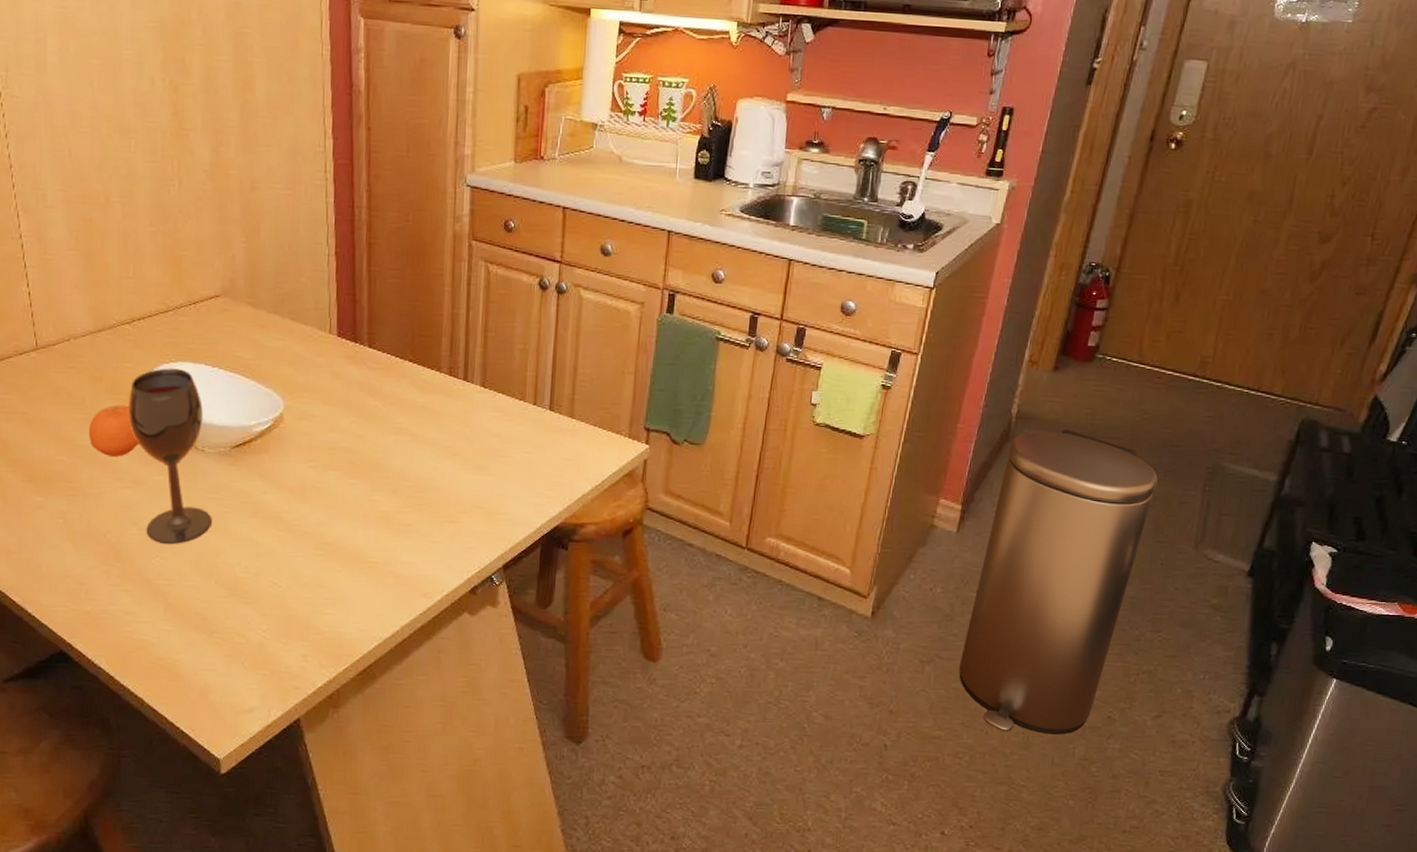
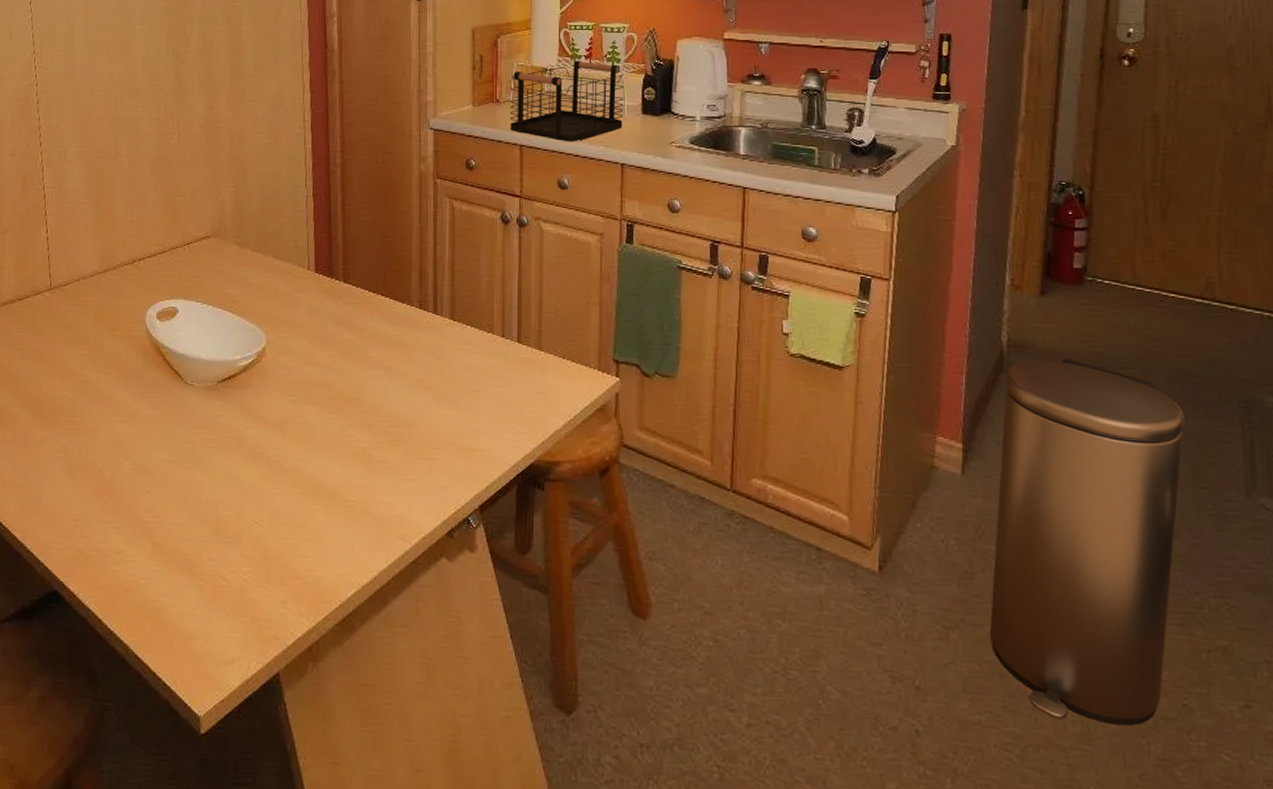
fruit: present [88,404,139,457] -> none [90,341,135,391]
wine glass: present [128,368,212,544] -> none [126,305,198,480]
dish rack: none [554,116,678,206] -> present [510,60,624,142]

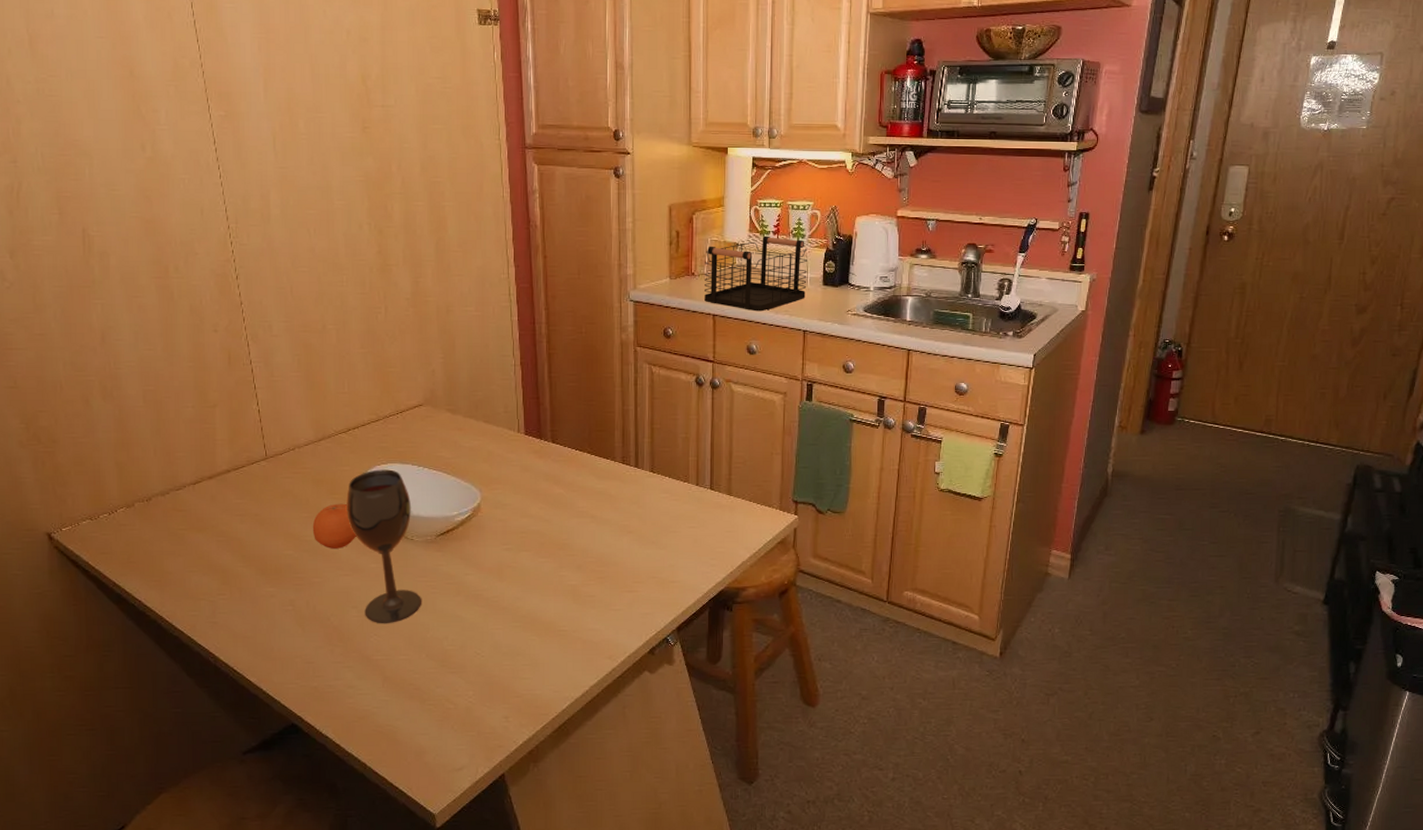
fruit: none [90,341,135,391] -> present [312,503,357,549]
wine glass: none [126,305,198,480] -> present [346,469,421,623]
pedal bin: present [990,359,1185,726] -> none [1080,484,1238,754]

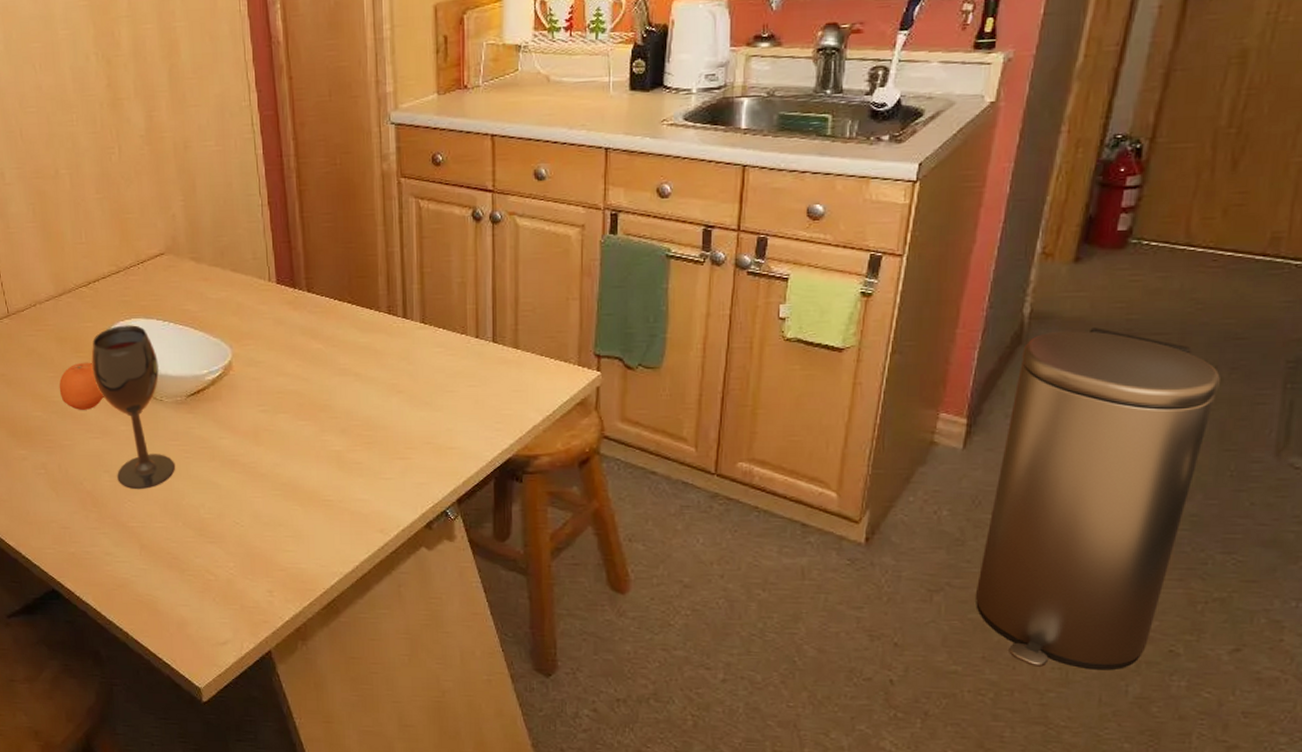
dish rack: present [705,236,807,312] -> none [480,33,609,128]
pedal bin: none [1080,484,1238,754] -> present [976,327,1220,670]

